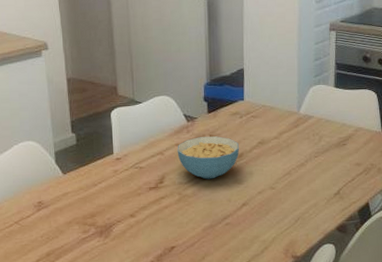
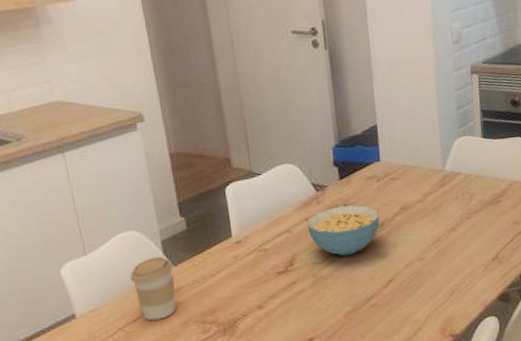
coffee cup: none [27,164,63,218] -> present [129,256,176,321]

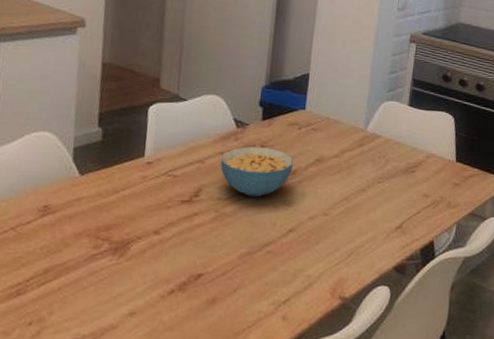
coffee cup: present [129,256,176,321] -> none [34,161,80,226]

